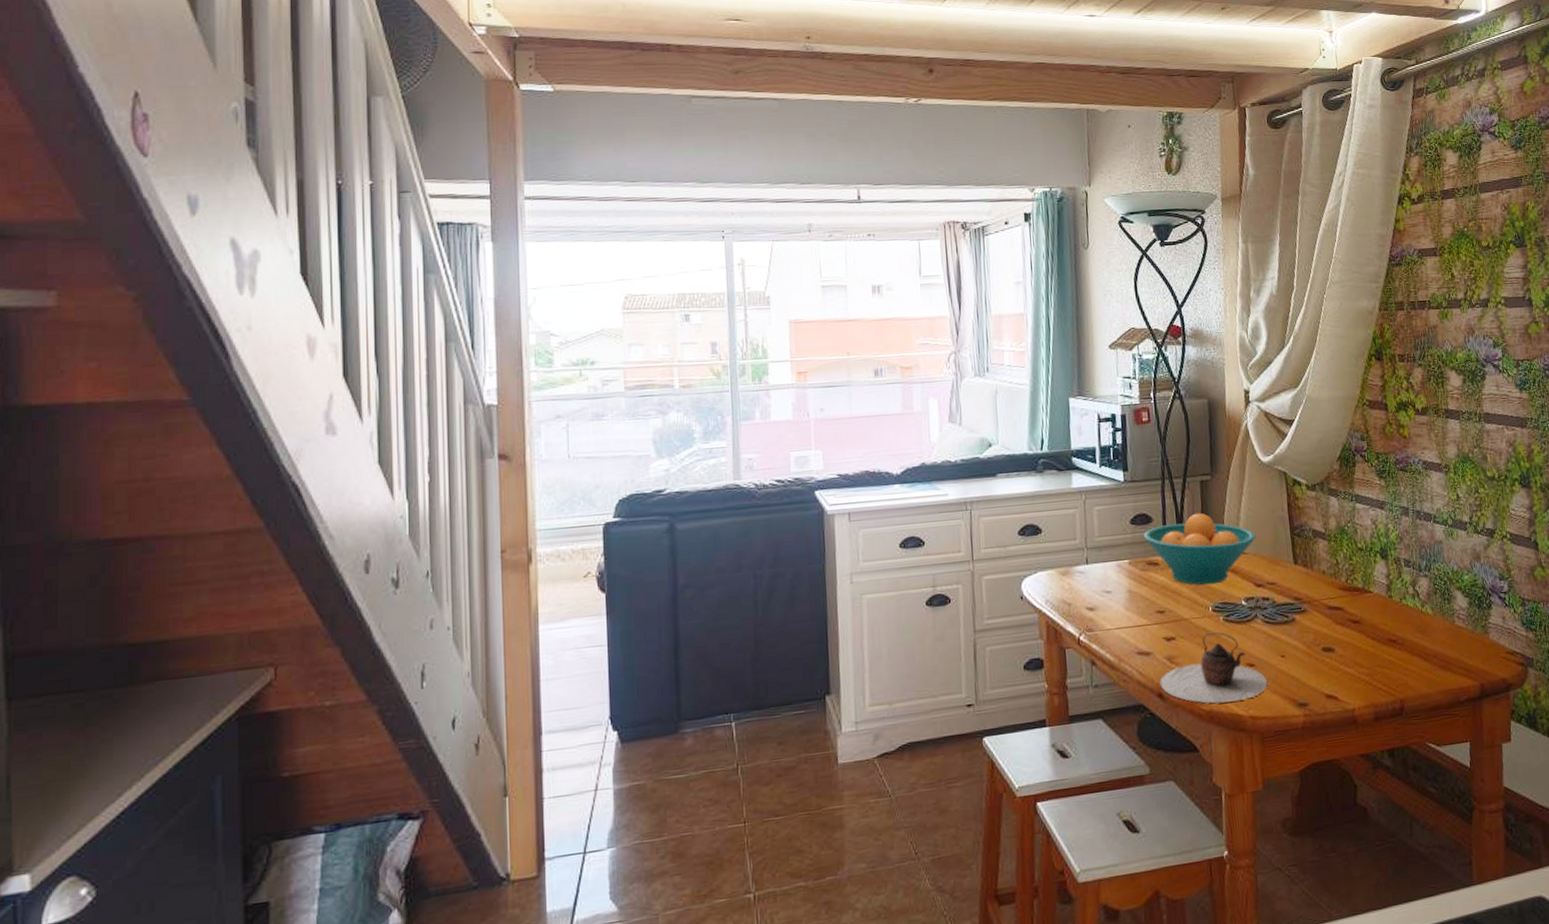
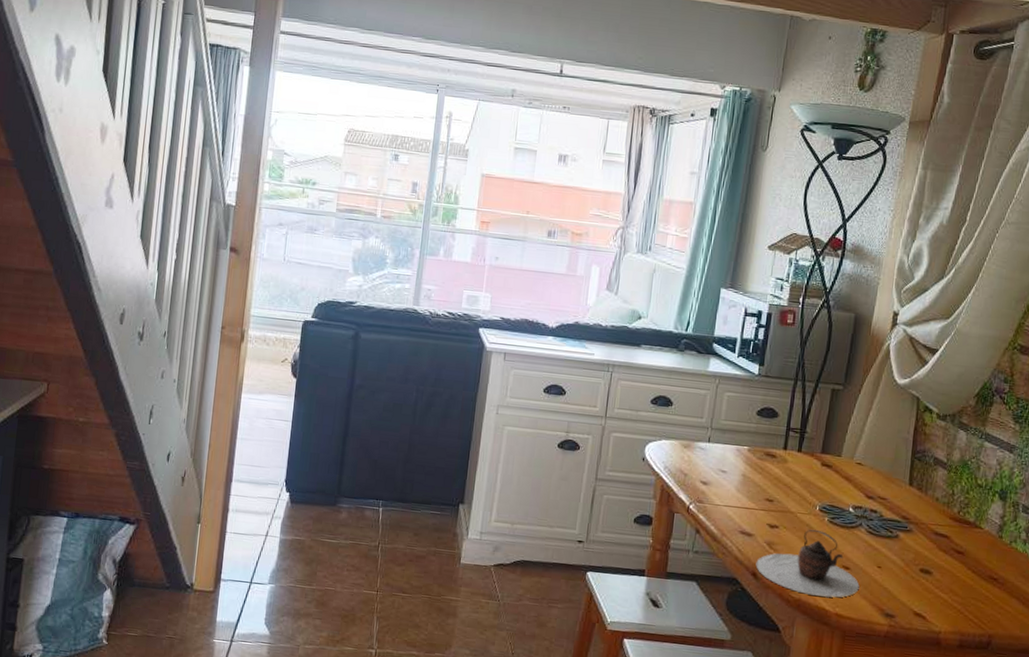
fruit bowl: present [1143,513,1256,586] -> none [766,418,876,487]

